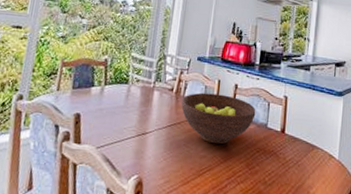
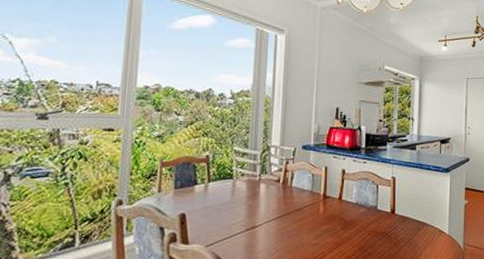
fruit bowl: present [181,92,256,145] -> none [290,181,365,231]

